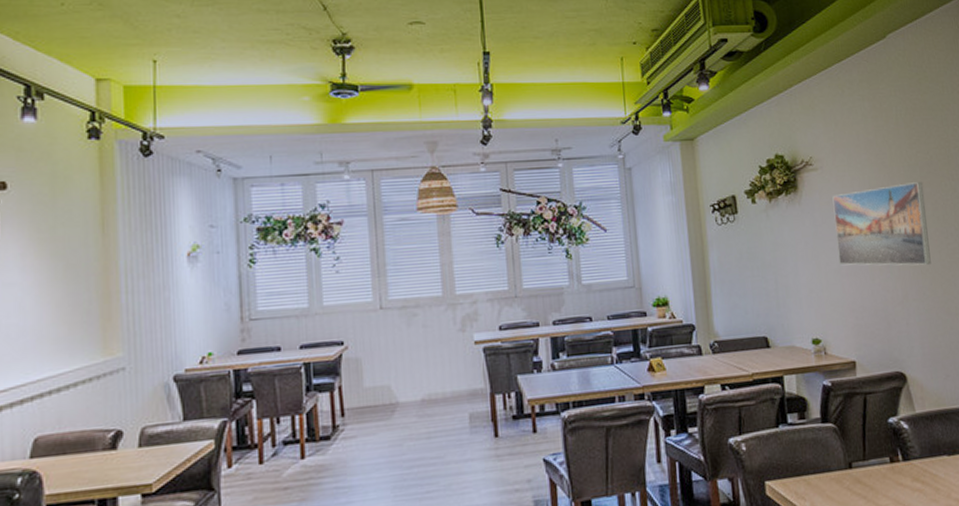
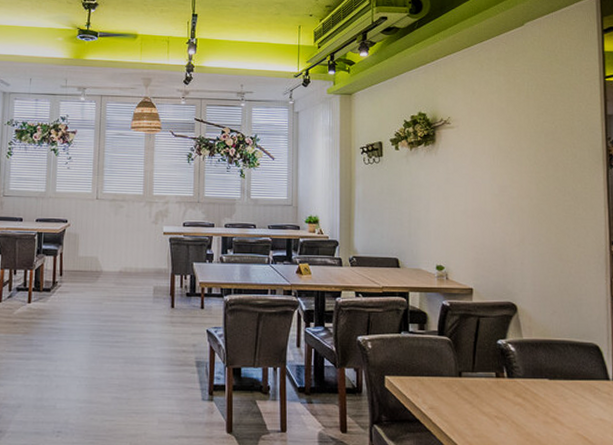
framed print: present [832,182,931,266] -> none [465,146,548,216]

